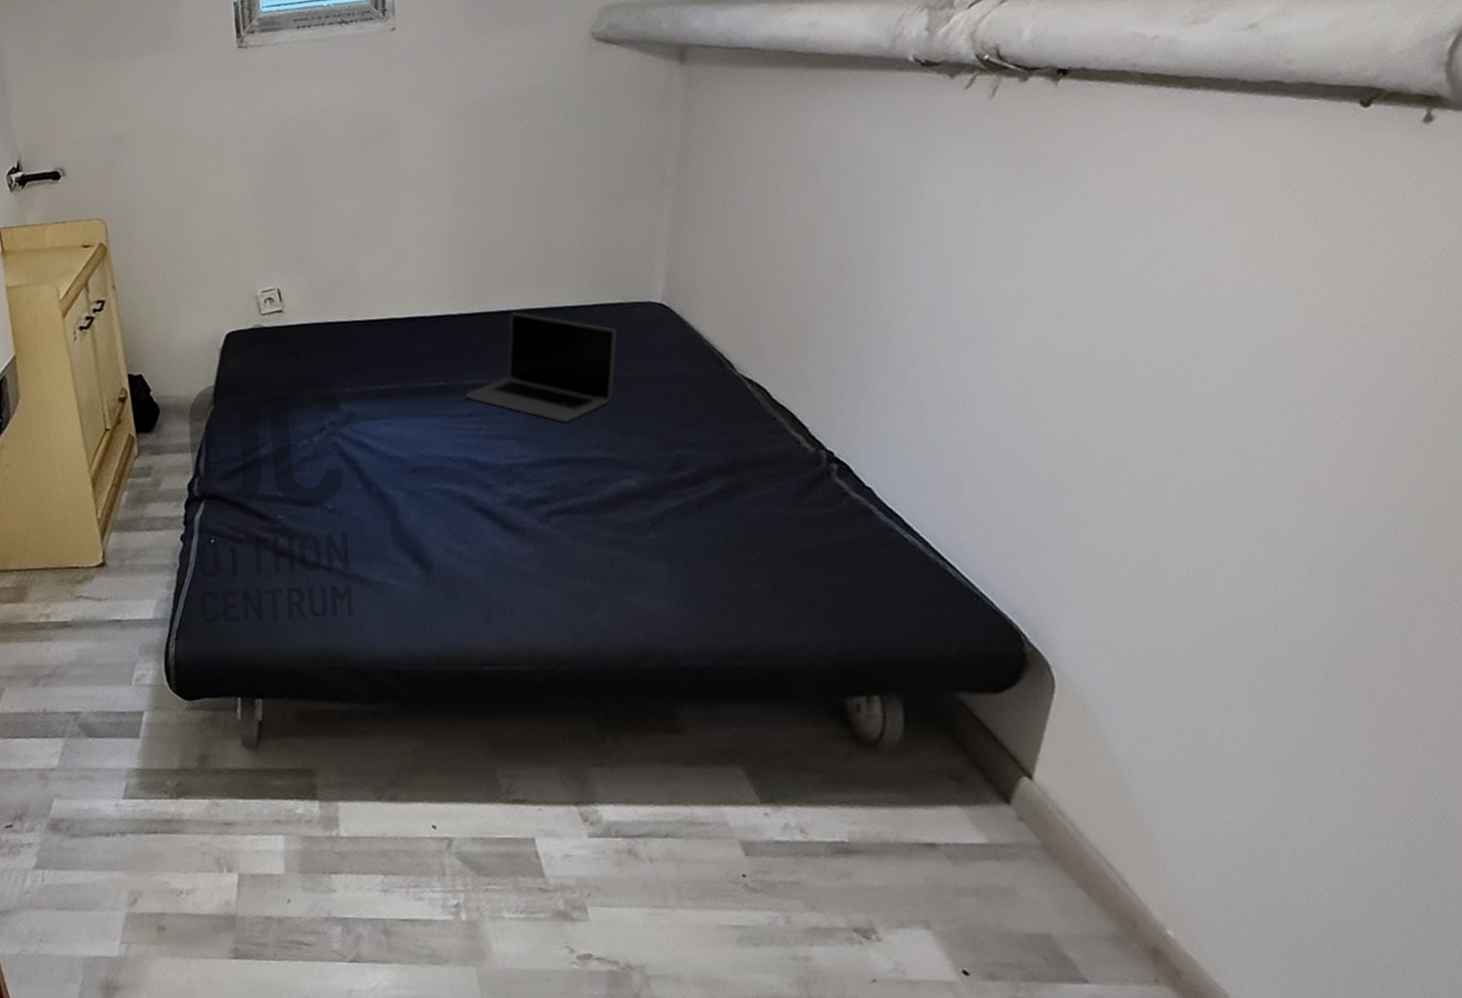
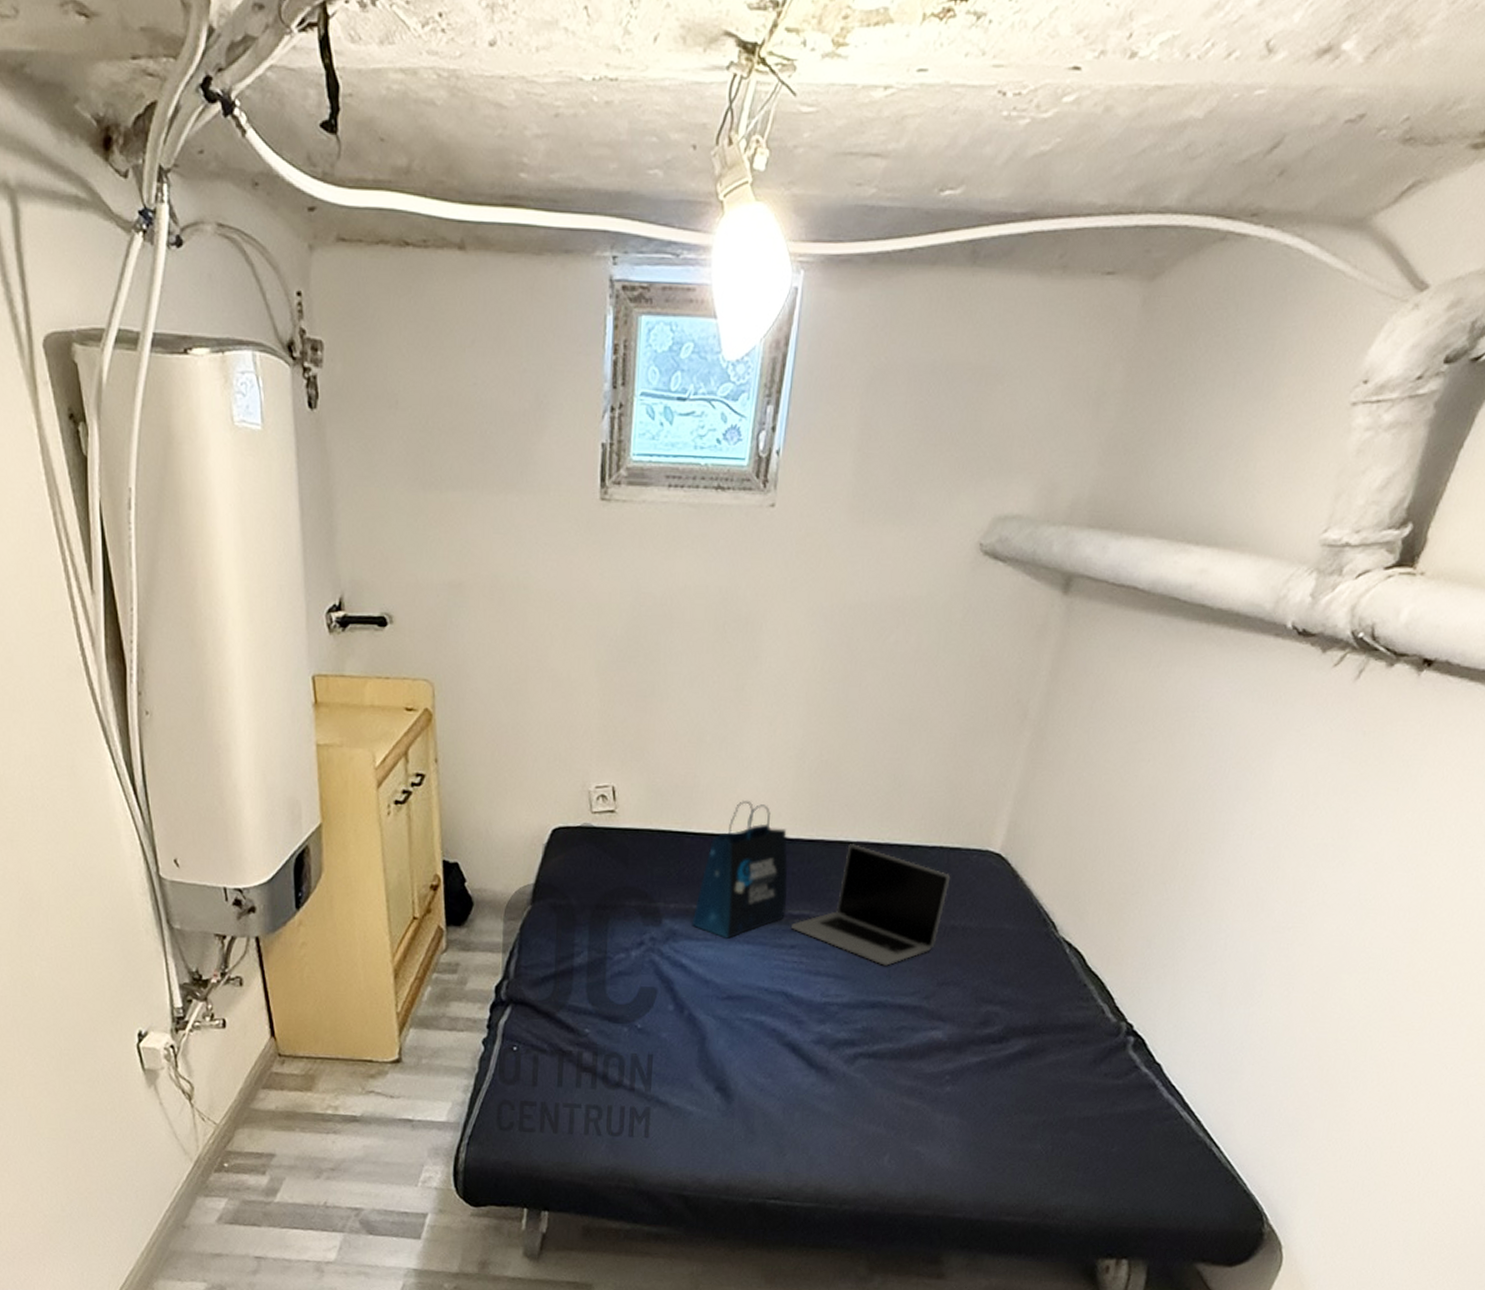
tote bag: none [368,286,459,415] -> present [691,801,788,939]

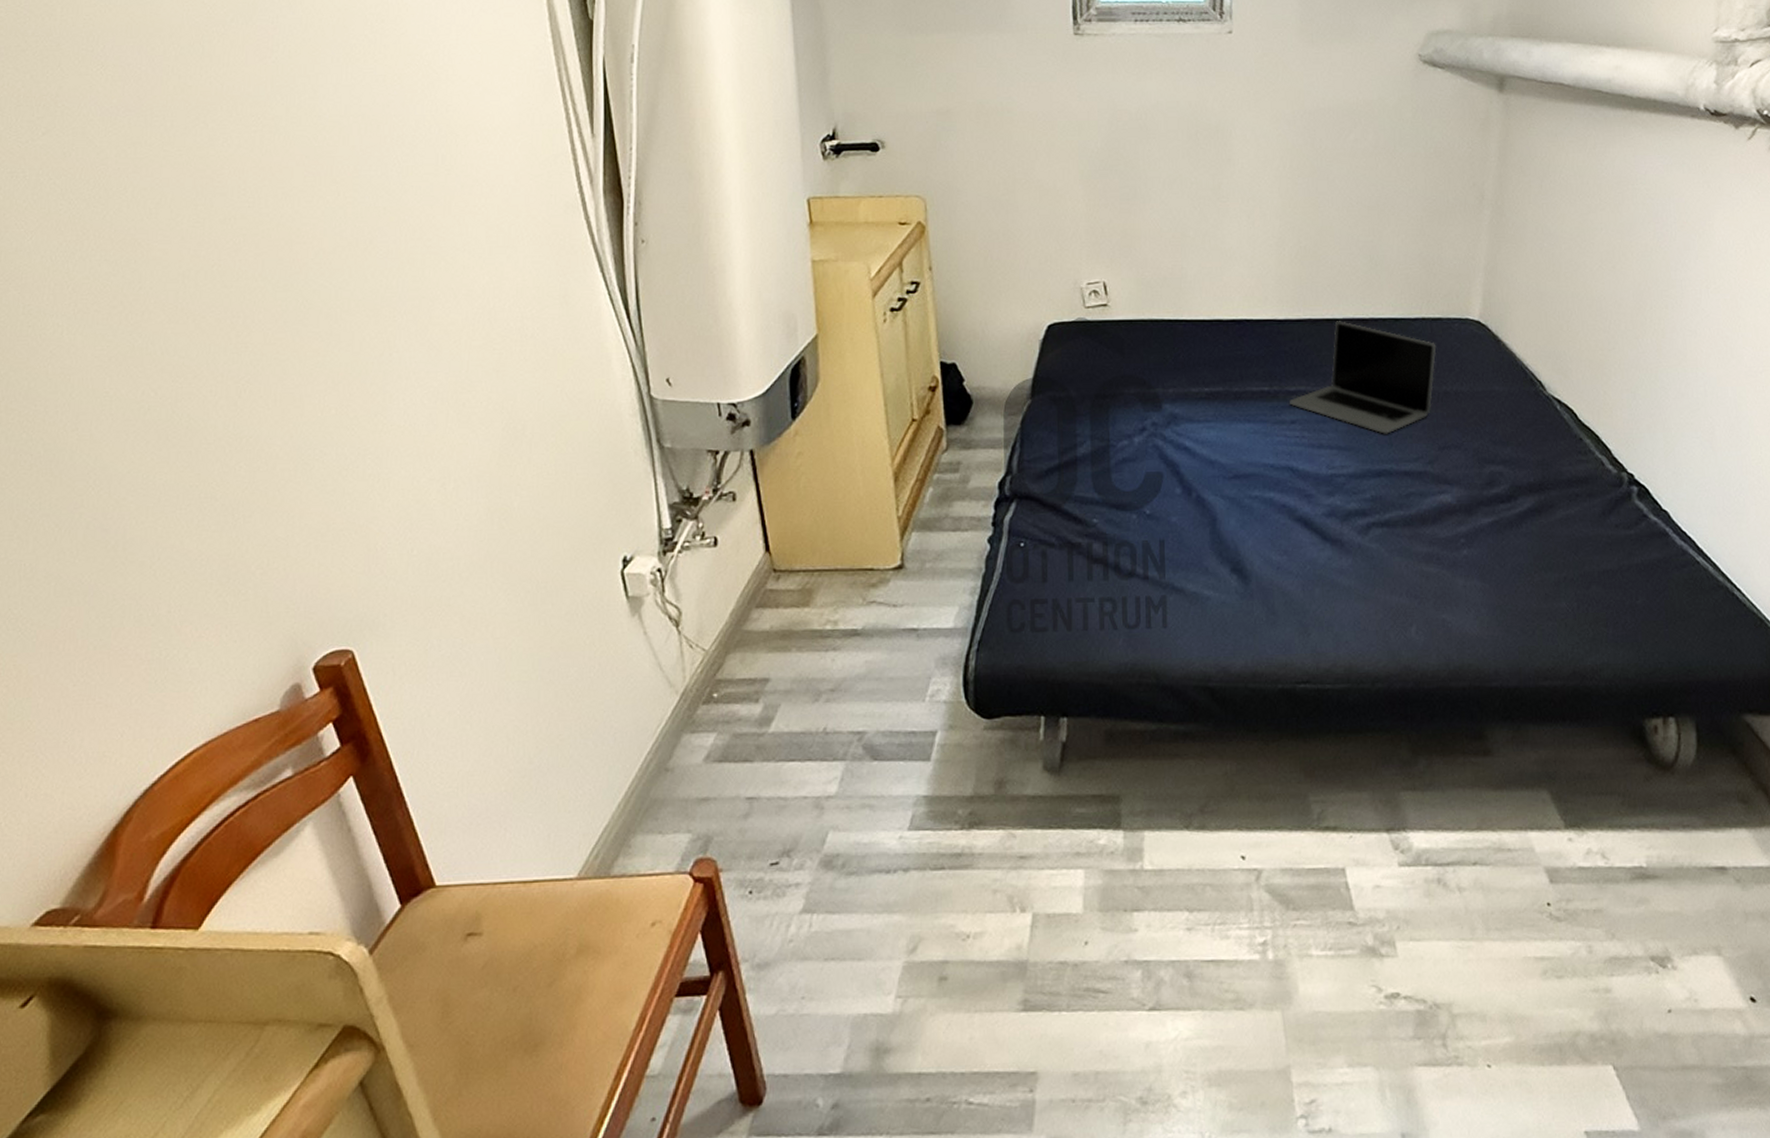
tote bag: present [691,801,788,939] -> none [1191,288,1283,419]

